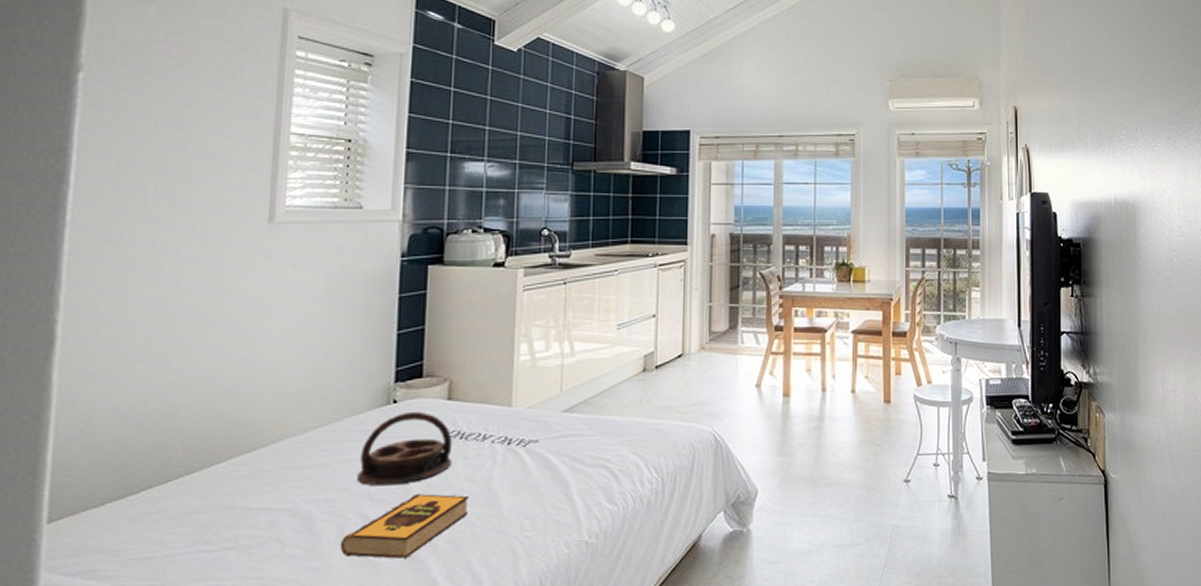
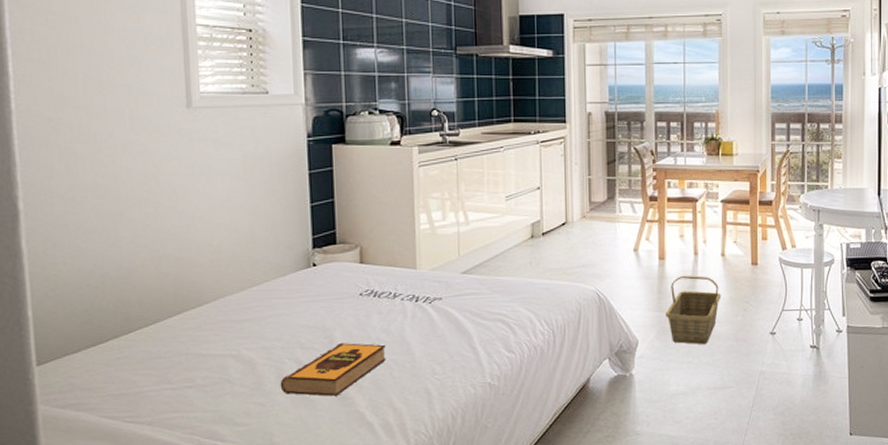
serving tray: present [357,411,453,486] -> none [289,273,368,337]
basket: none [788,414,851,495] -> present [665,275,722,345]

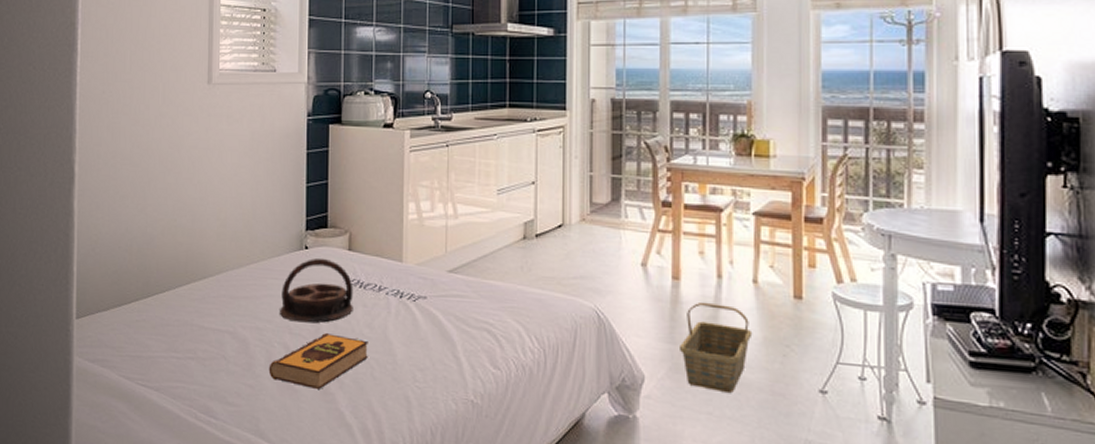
serving tray: none [289,273,368,337] -> present [280,257,353,323]

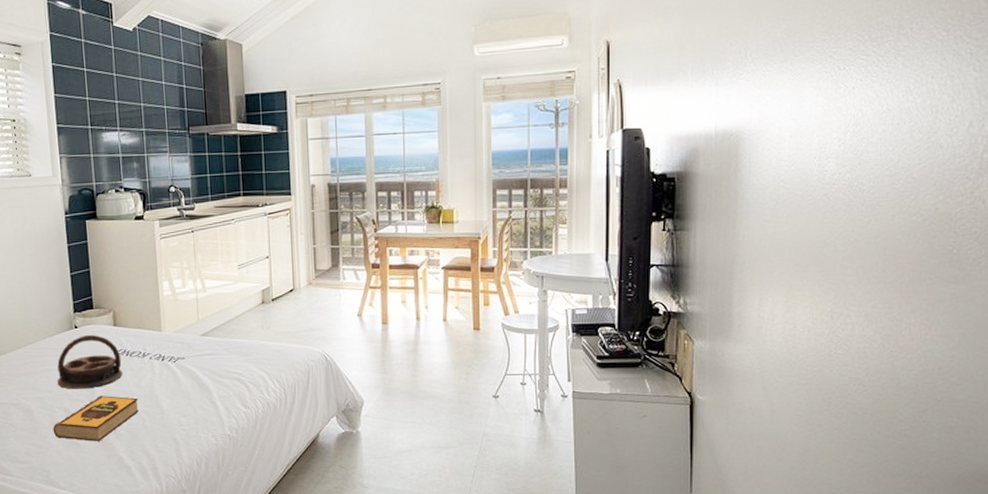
basket: present [678,302,753,394] -> none [389,339,444,406]

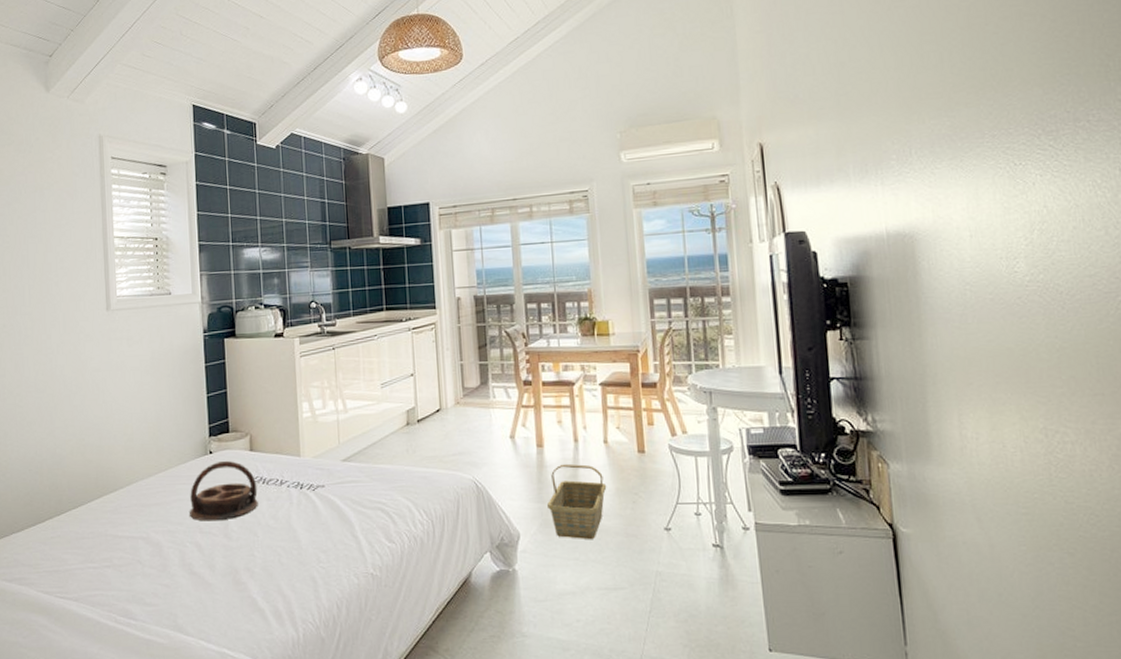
hardback book: present [53,395,139,441] -> none [182,527,275,580]
basket: none [389,339,444,406] -> present [546,463,607,540]

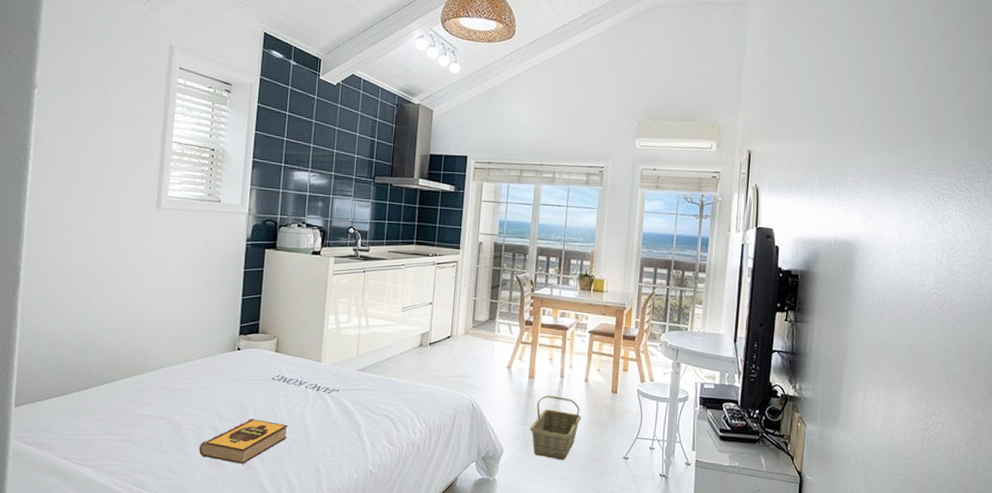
hardback book: none [182,527,275,580] -> present [198,418,288,464]
serving tray: present [190,460,258,521] -> none [212,357,278,410]

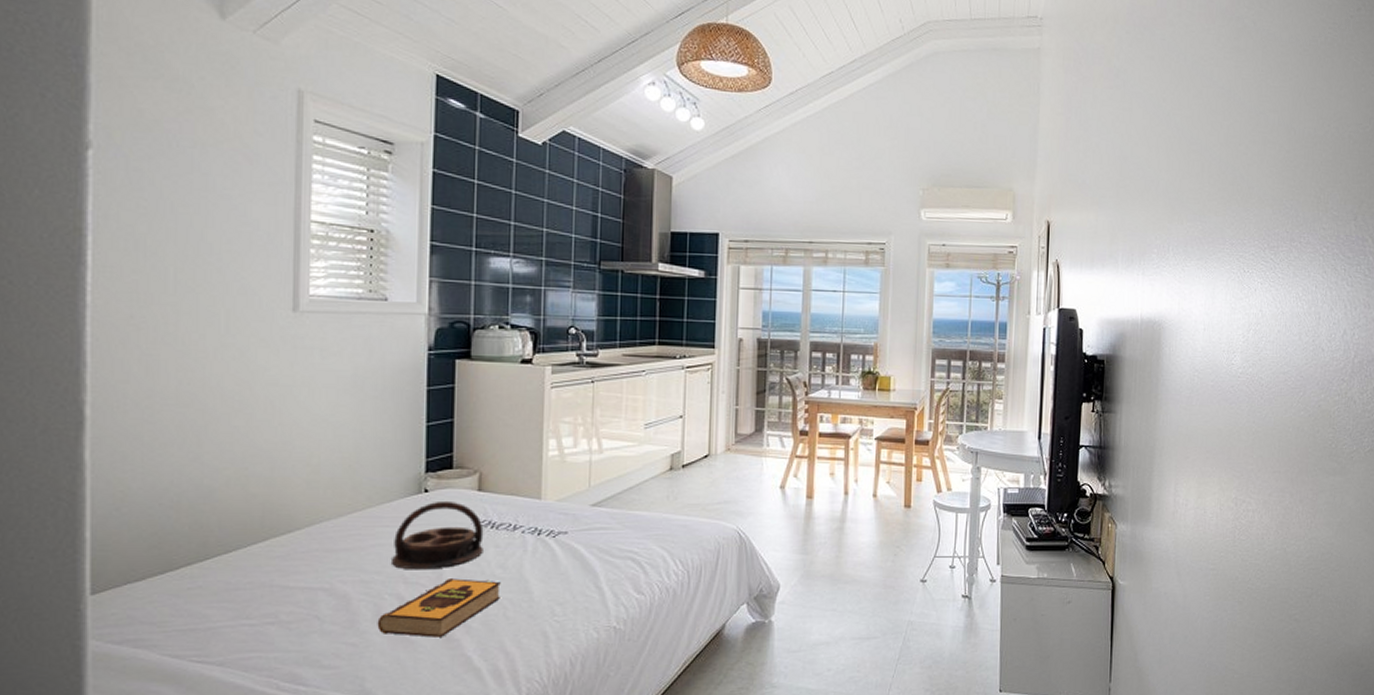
serving tray: none [212,357,278,410] -> present [392,500,484,570]
basket: present [529,395,582,461] -> none [810,516,871,592]

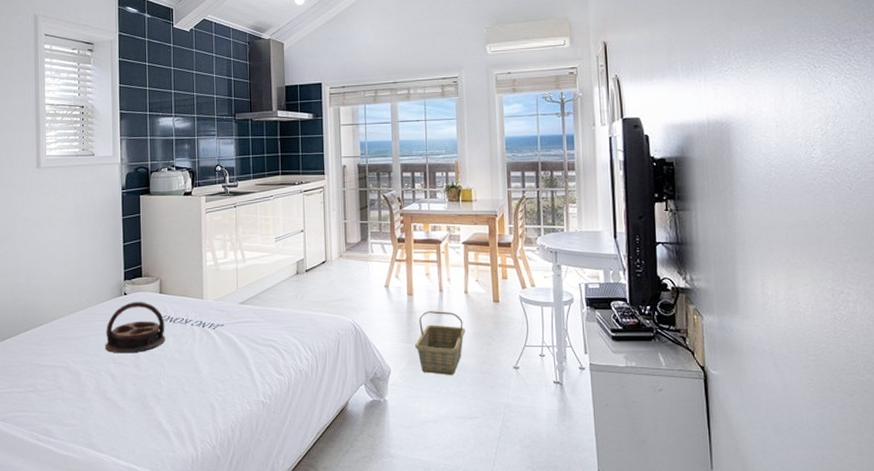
hardback book: present [377,577,501,637] -> none [98,359,179,405]
basket: none [810,516,871,592] -> present [414,310,466,376]

